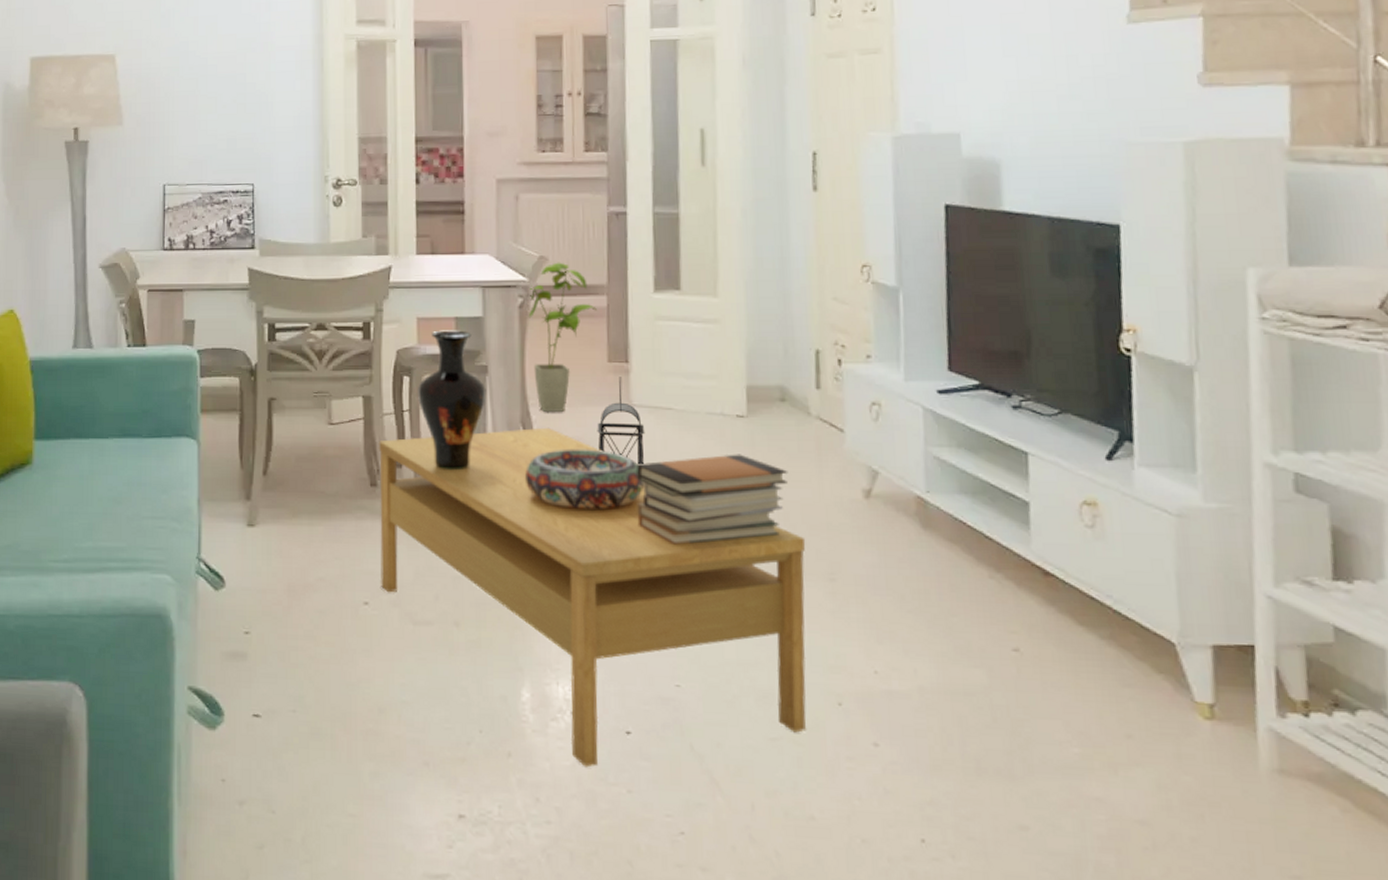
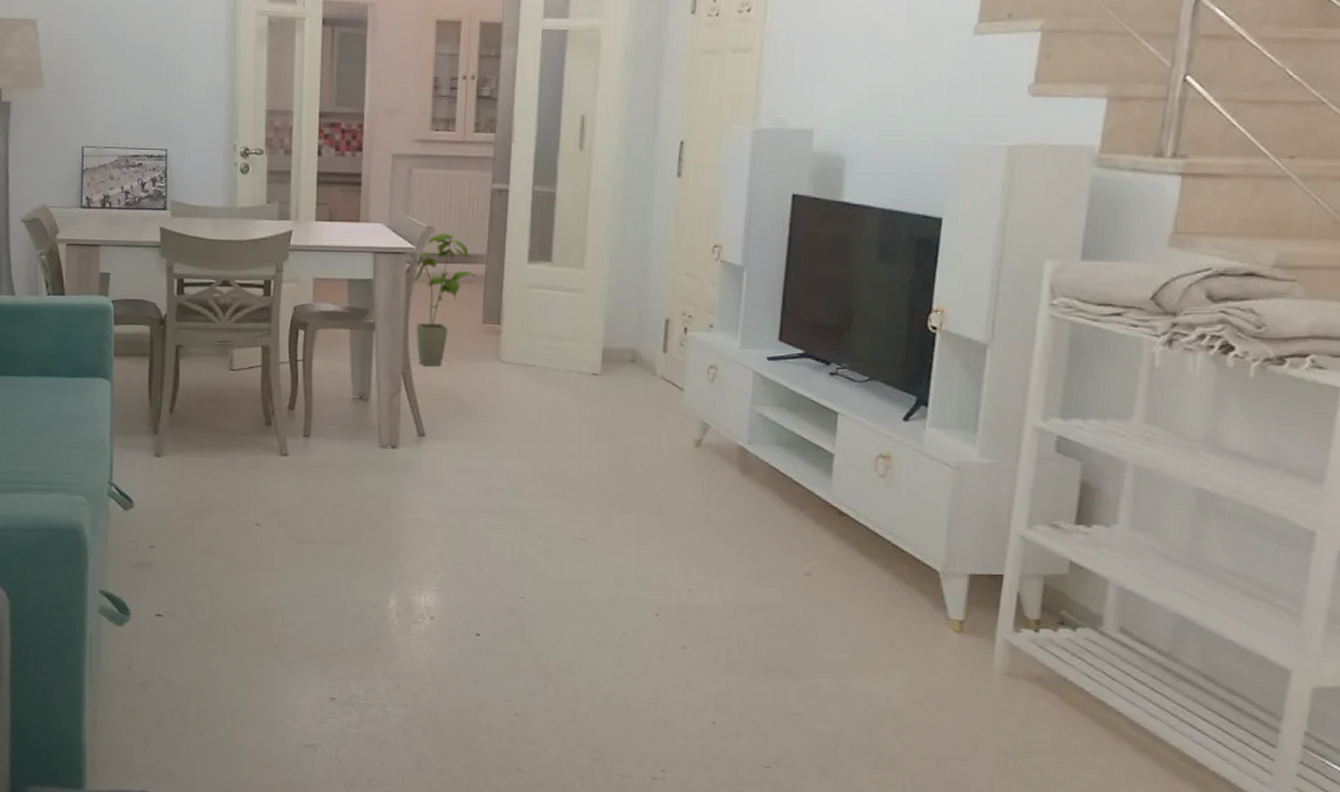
coffee table: present [378,427,806,768] -> none [271,378,642,662]
vase: present [418,330,486,471] -> none [311,290,373,414]
decorative bowl: present [525,449,645,509] -> none [403,398,507,451]
lantern: present [597,377,645,465] -> none [468,337,511,414]
book stack: present [637,454,788,545] -> none [498,406,632,482]

